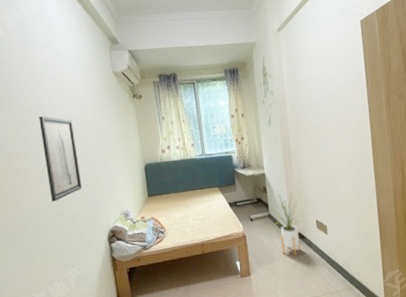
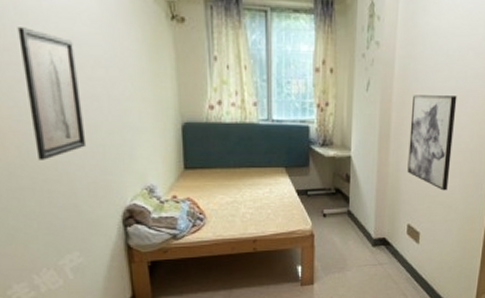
house plant: present [269,193,304,256] -> none [349,184,394,266]
wall art: none [303,120,342,191] -> present [407,95,457,191]

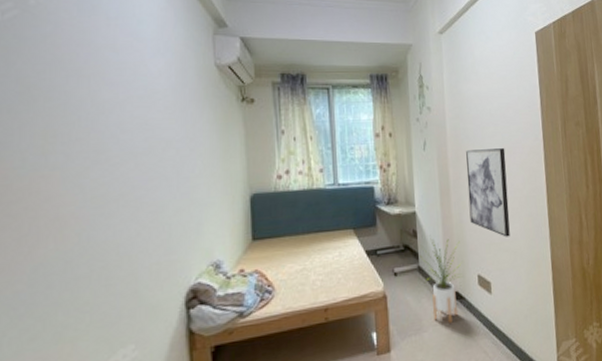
wall art: present [17,27,87,160] -> none [92,118,152,246]
house plant: none [349,184,394,266] -> present [419,238,463,323]

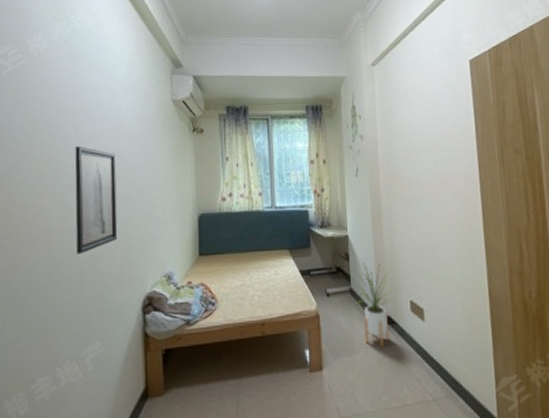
wall art: none [92,118,152,246] -> present [75,146,118,254]
wall art: present [466,148,510,237] -> none [398,175,444,265]

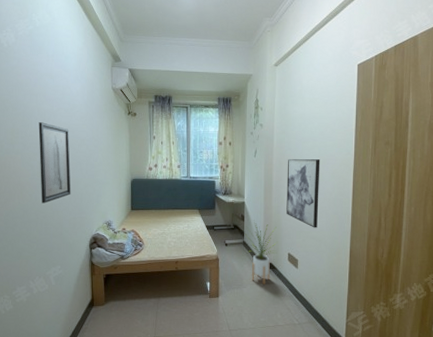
wall art: none [398,175,444,265] -> present [286,159,320,228]

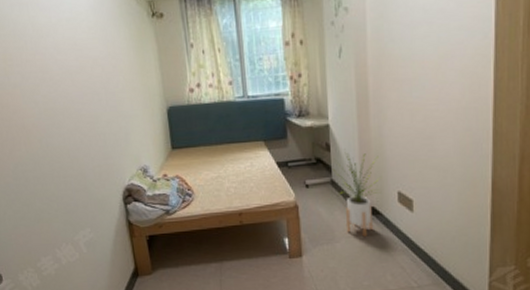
wall art: present [38,122,71,203] -> none [35,41,91,150]
wall art: present [286,159,320,228] -> none [390,51,441,154]

